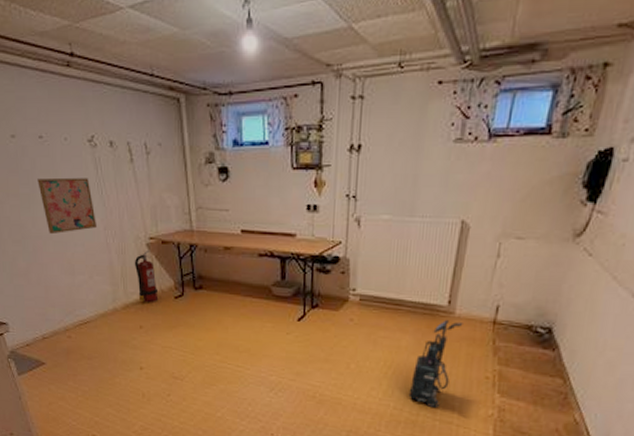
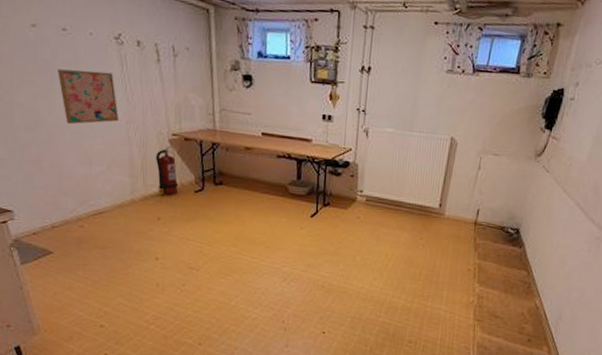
vacuum cleaner: present [408,319,463,408] -> none [405,219,451,296]

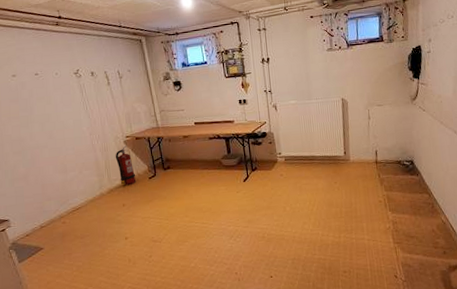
wall art: present [57,69,119,125] -> none [34,99,84,144]

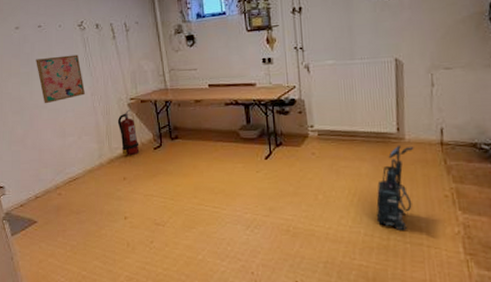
wall art: none [34,99,84,144] -> present [36,54,85,104]
vacuum cleaner: none [330,164,357,230] -> present [376,144,414,230]

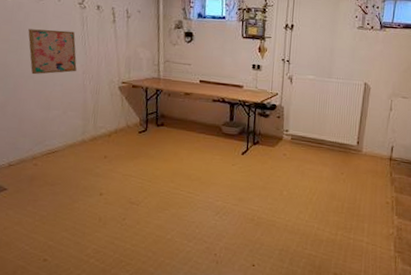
fire extinguisher: present [117,109,140,156] -> none [105,92,125,136]
vacuum cleaner: present [376,144,414,230] -> none [329,156,369,228]

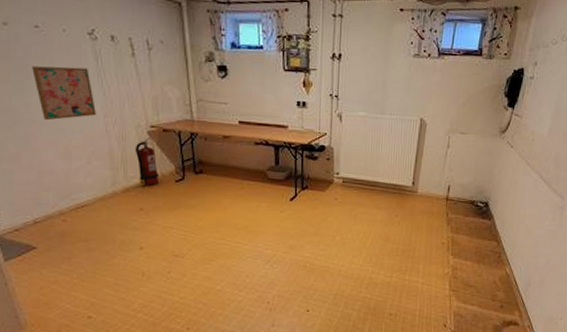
fire extinguisher: none [105,92,125,136] -> present [135,137,160,187]

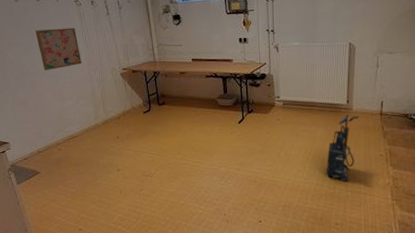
fire extinguisher: present [135,137,160,187] -> none [111,78,131,118]
vacuum cleaner: none [383,197,424,270] -> present [326,114,359,181]

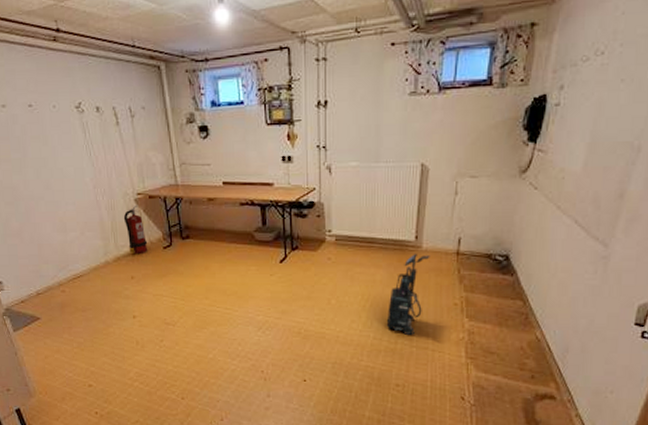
wall art: present [35,28,82,71] -> none [28,141,86,195]
fire extinguisher: none [111,78,131,118] -> present [123,205,148,255]

